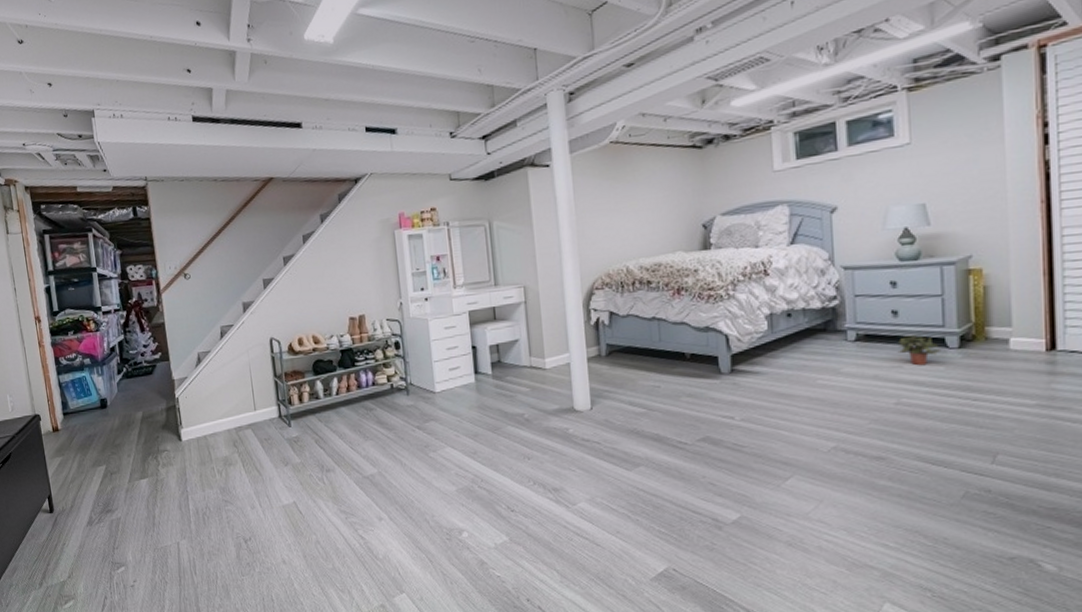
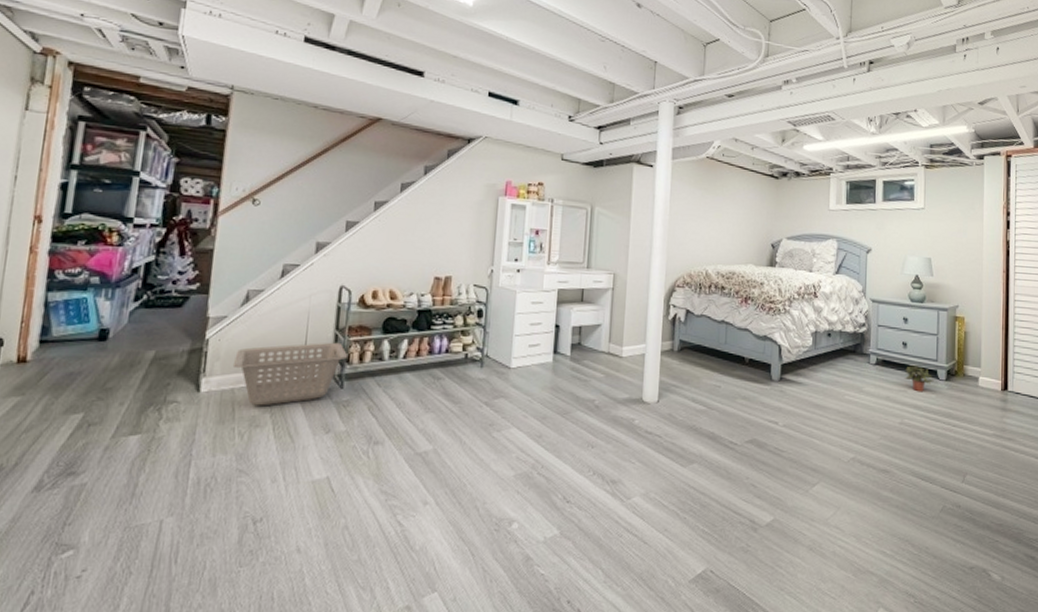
laundry basket: none [200,387,290,448] -> present [232,342,349,406]

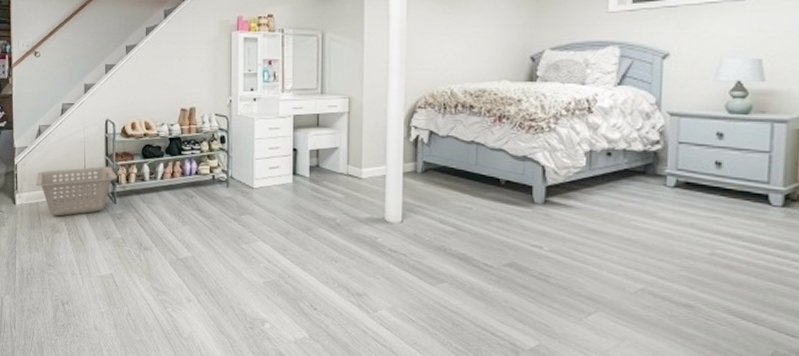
potted plant: present [904,365,934,392] -> none [717,188,764,220]

